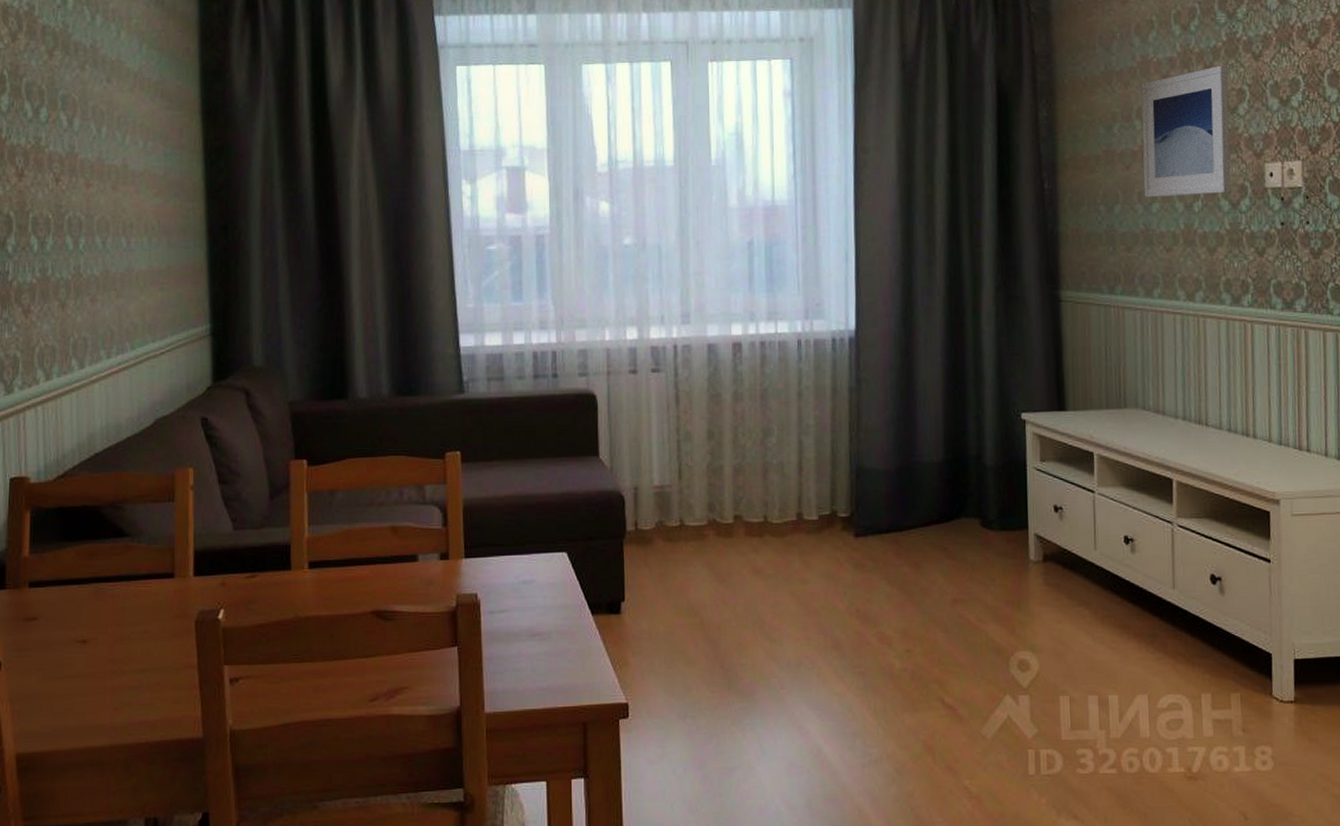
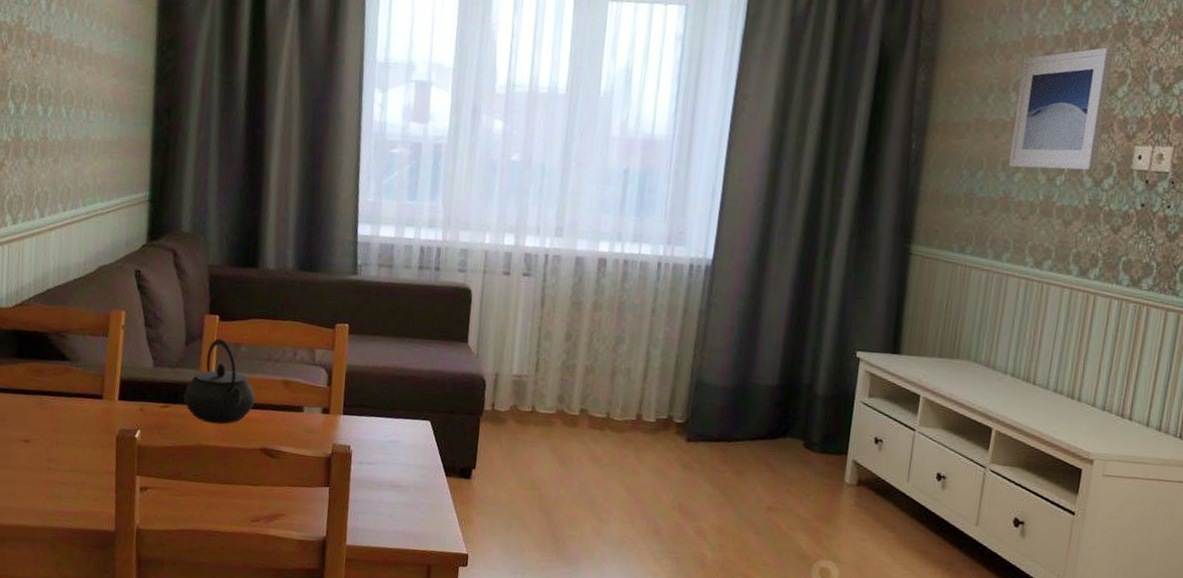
kettle: none [273,487,359,589] -> present [183,338,256,424]

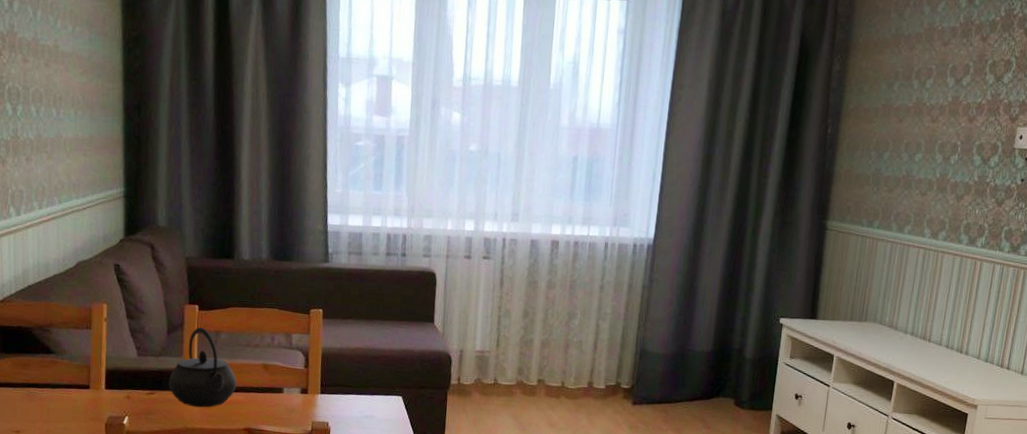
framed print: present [1008,47,1114,171] -> none [910,37,1001,150]

